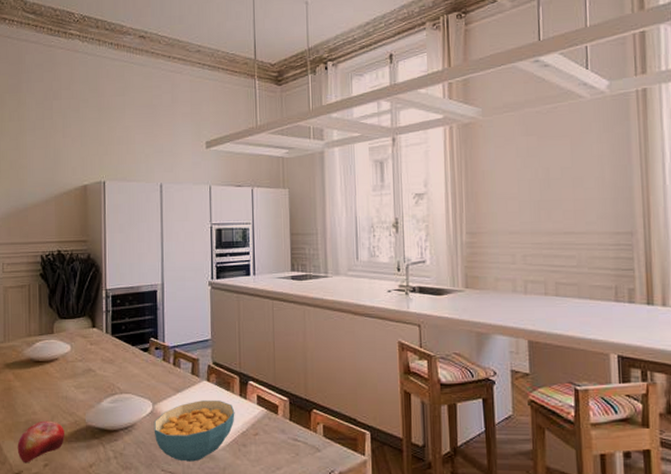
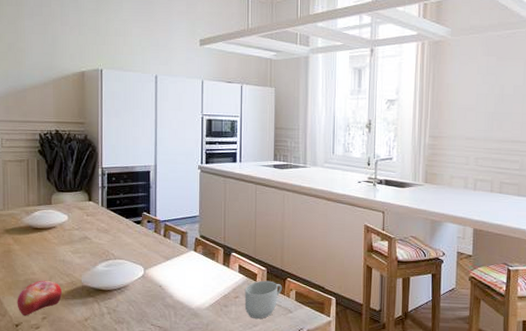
cereal bowl: present [153,400,235,462] -> none [144,267,218,318]
mug: none [265,413,307,461] -> present [244,280,282,320]

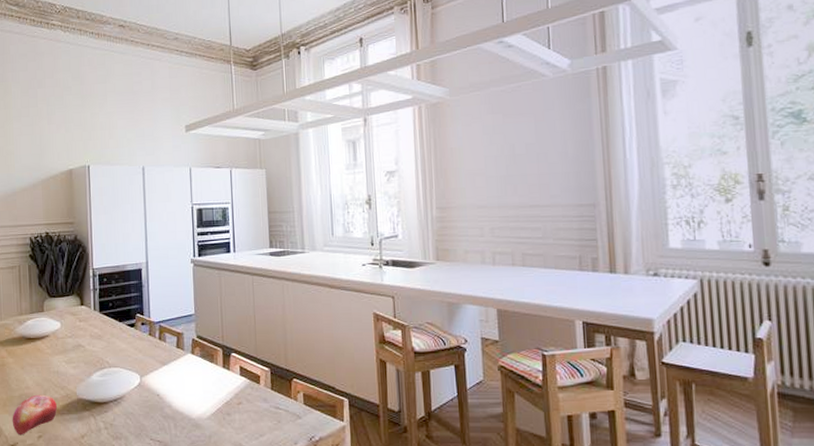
mug: present [244,280,282,320] -> none [248,382,288,428]

